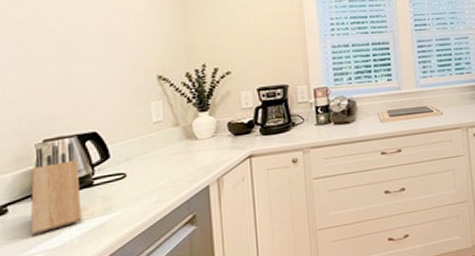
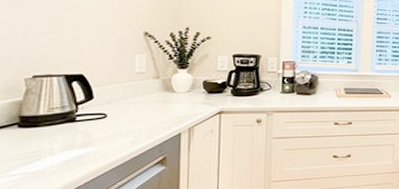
knife block: present [30,142,82,235] -> none [14,81,64,158]

